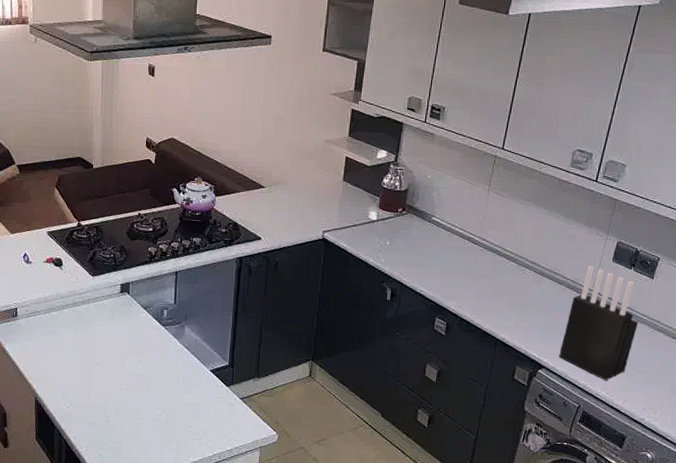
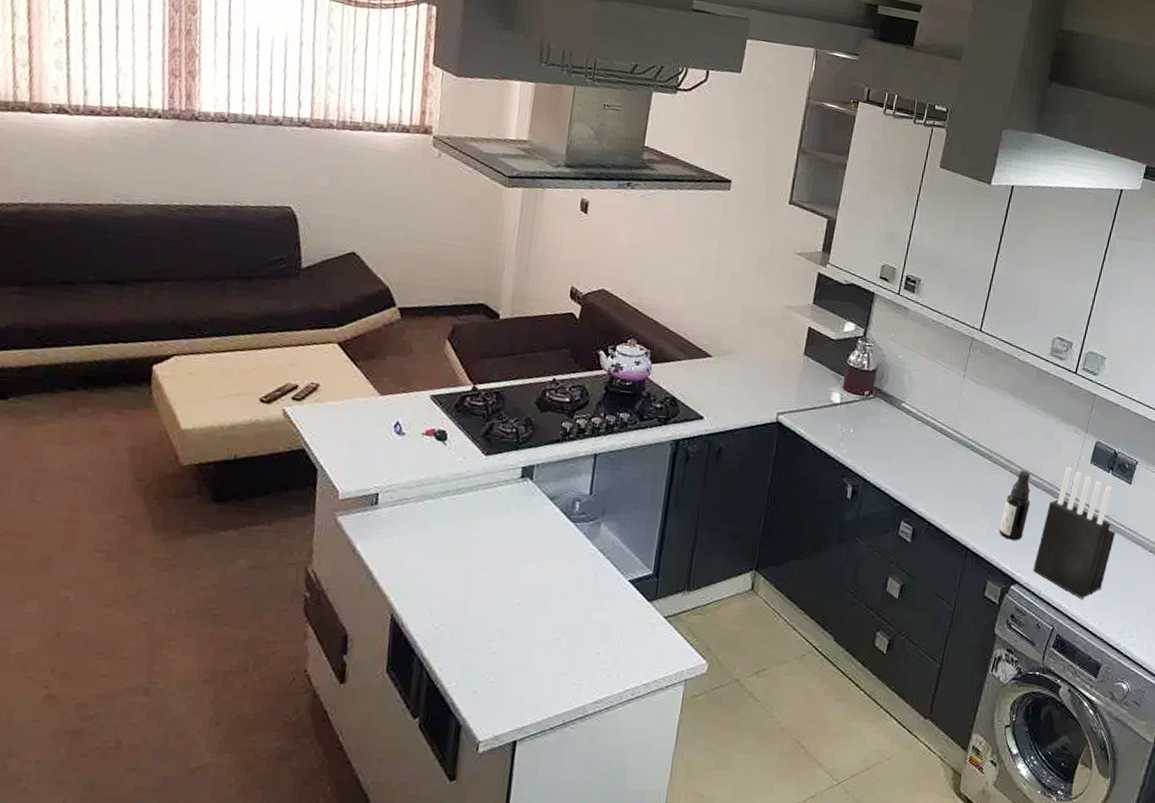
spray bottle: none [526,271,555,331] -> present [999,470,1031,540]

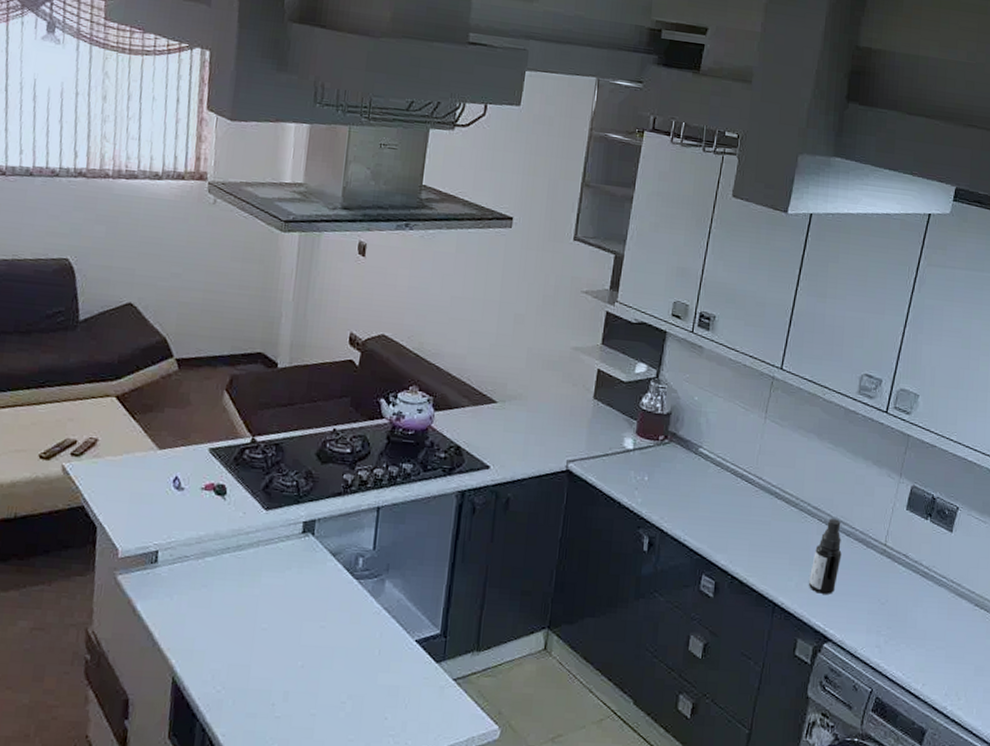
knife block: present [1033,466,1116,599] -> none [847,513,938,658]

